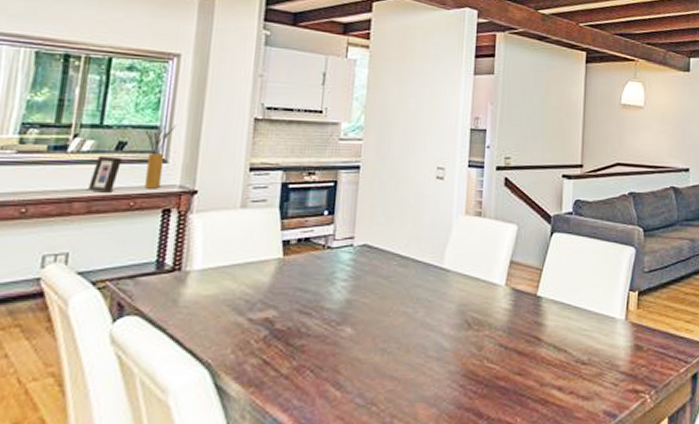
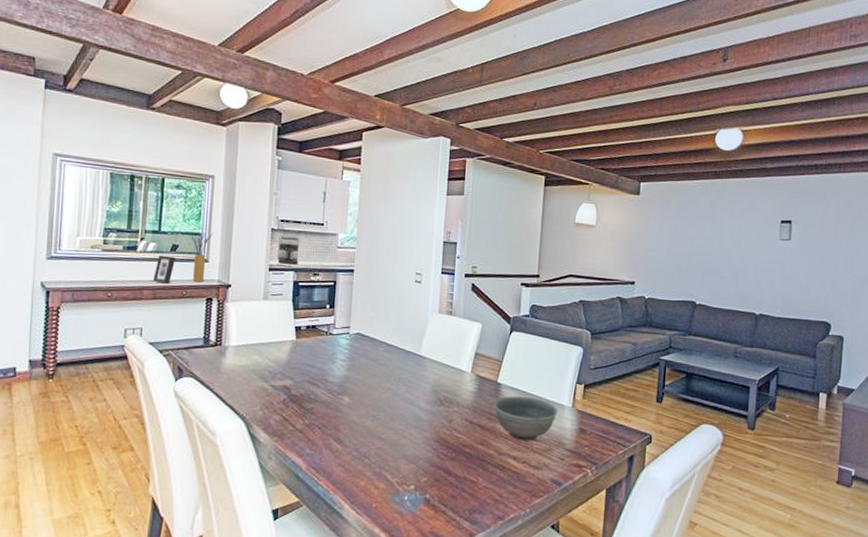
coffee maker: none [261,128,291,162] -> present [277,237,300,265]
bowl: none [532,311,610,366] -> present [493,396,558,441]

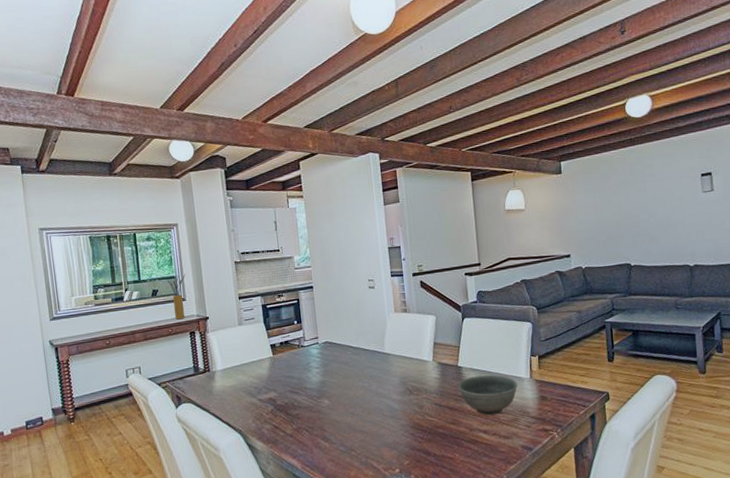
picture frame: present [153,255,175,284] -> none [141,301,158,326]
coffee maker: present [277,237,300,265] -> none [243,266,263,292]

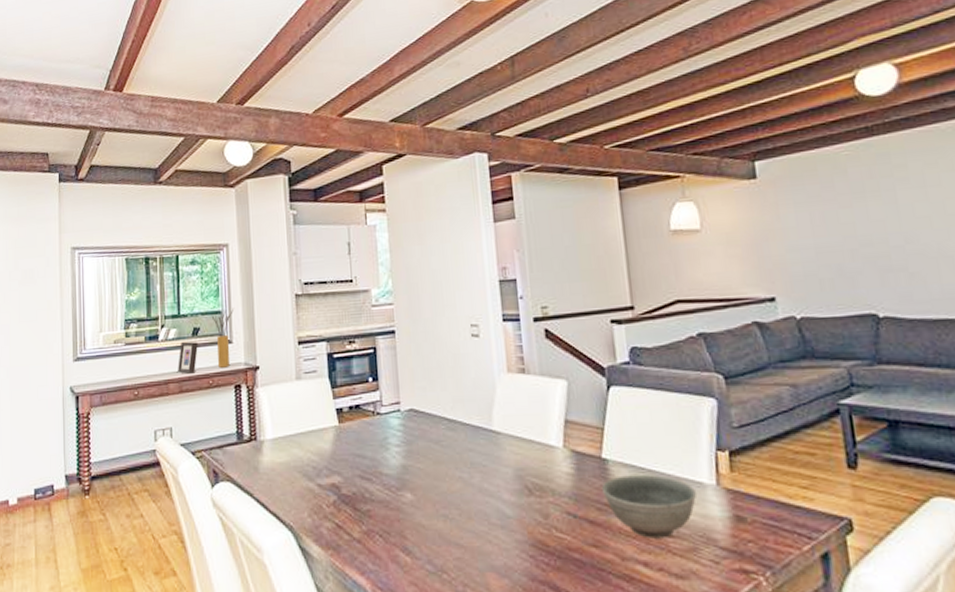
picture frame: none [141,301,158,326] -> present [178,341,198,374]

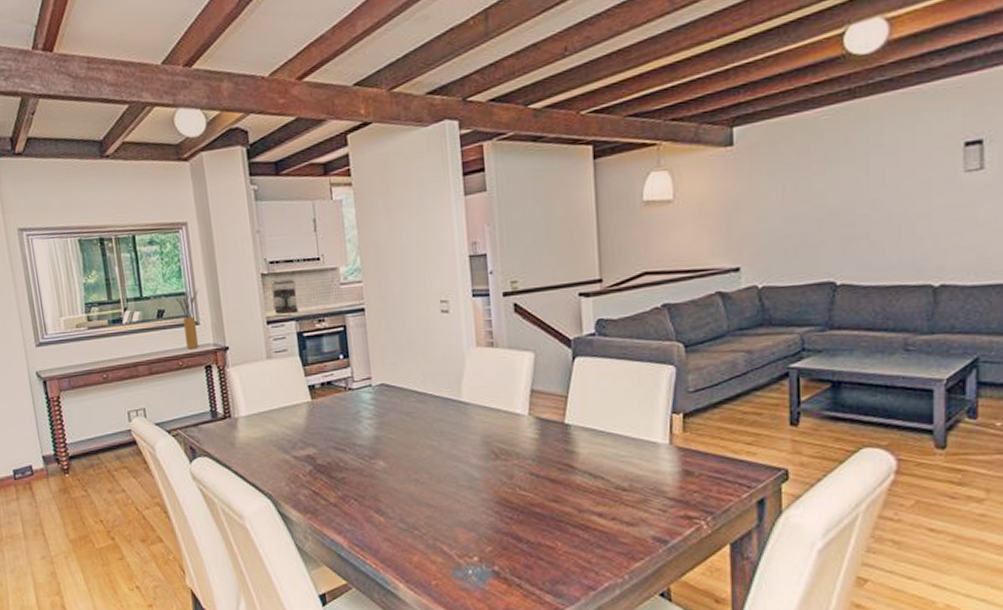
picture frame: present [178,341,198,374] -> none [145,324,165,356]
coffee maker: none [305,301,330,335] -> present [272,280,299,314]
bowl: present [601,475,697,539] -> none [563,437,651,493]

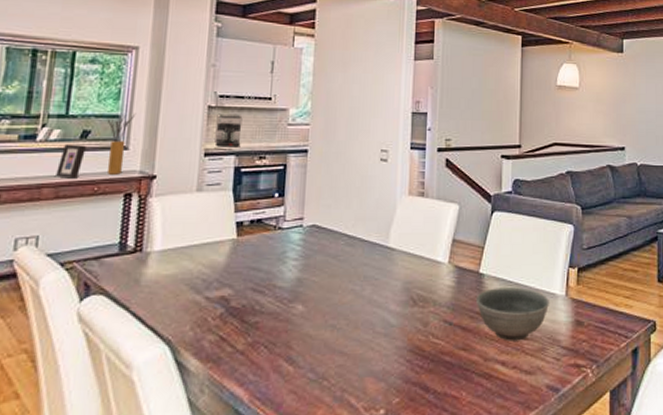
picture frame: none [145,324,165,356] -> present [56,143,86,179]
bowl: none [563,437,651,493] -> present [475,287,550,341]

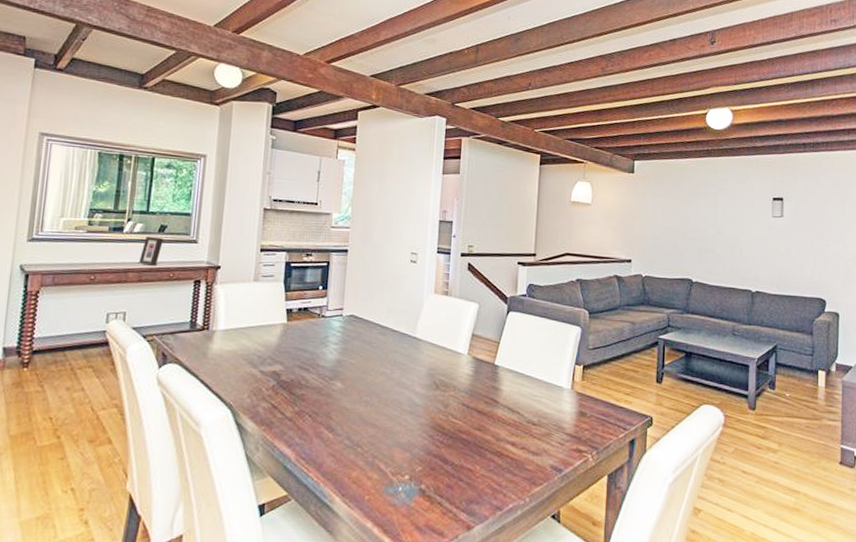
vase: present [107,113,135,175] -> none [180,212,203,264]
coffee maker: present [214,115,243,147] -> none [269,216,293,245]
bowl: present [475,287,550,341] -> none [490,378,557,426]

